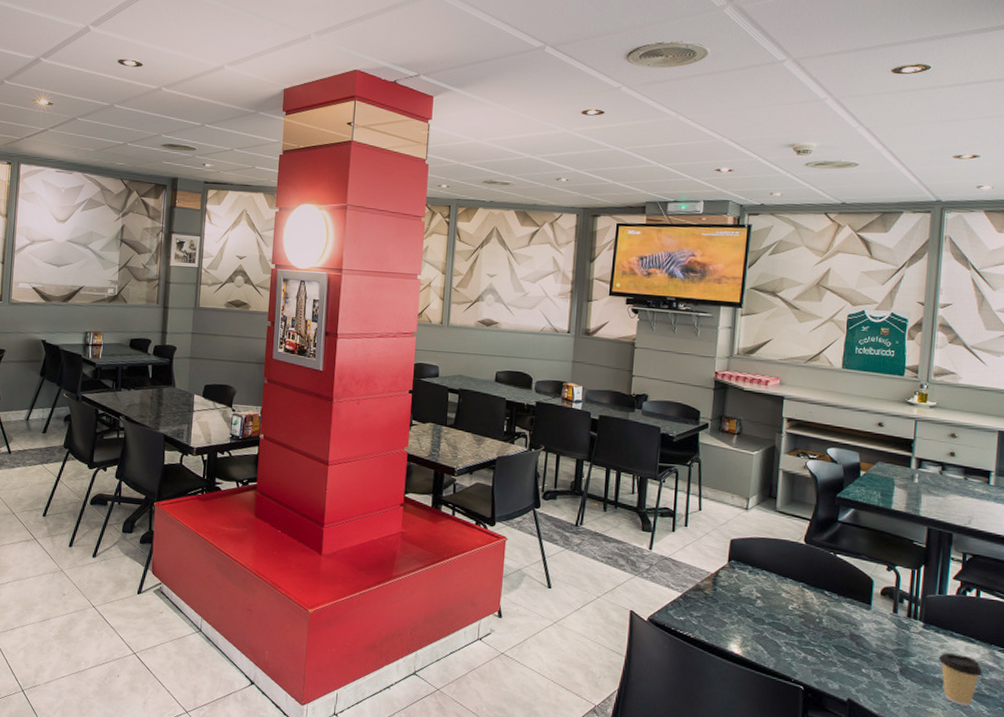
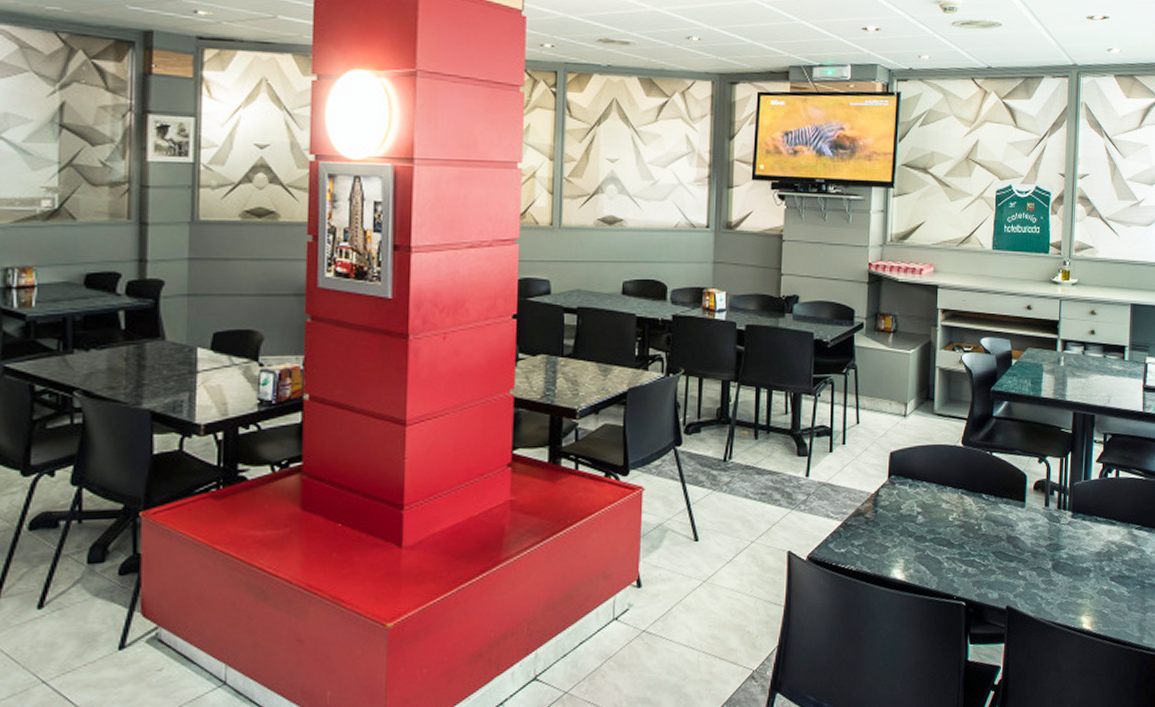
coffee cup: present [938,653,983,707] -> none [1085,539,1123,592]

